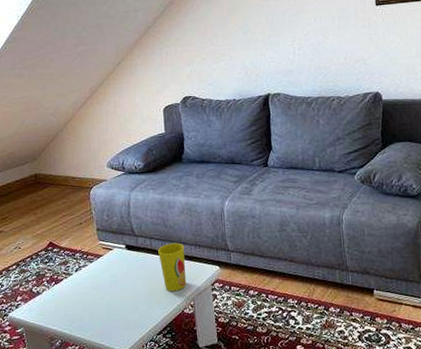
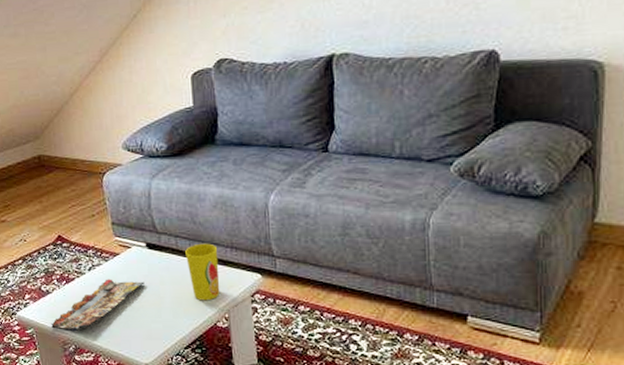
magazine: none [40,277,124,328] -> present [51,279,145,332]

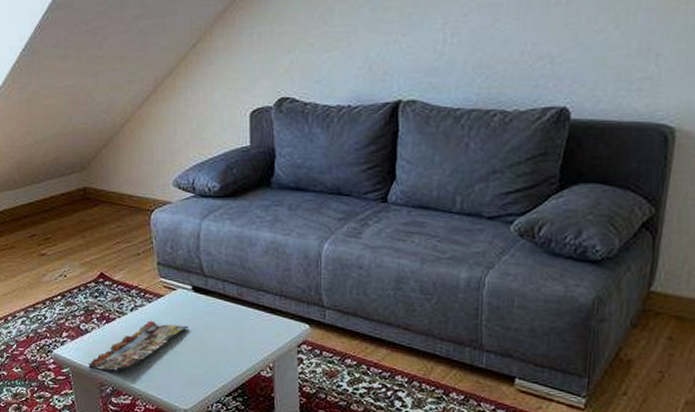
cup: present [185,243,220,301] -> none [233,289,266,349]

